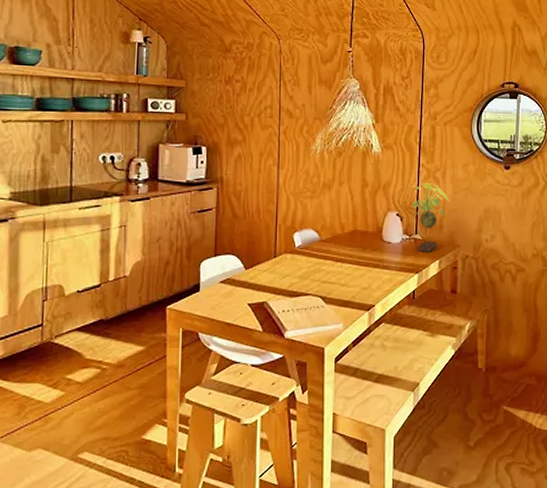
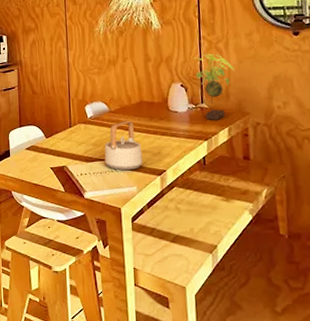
teapot: none [310,250,352,306] -> present [104,120,143,171]

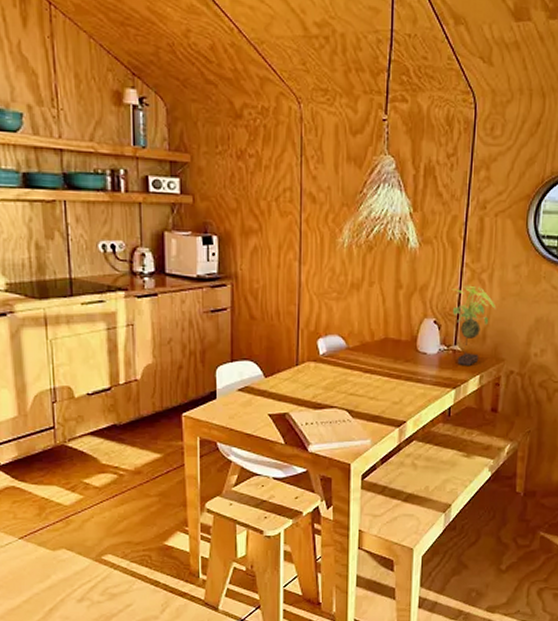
teapot: present [104,120,143,171] -> none [336,360,382,421]

